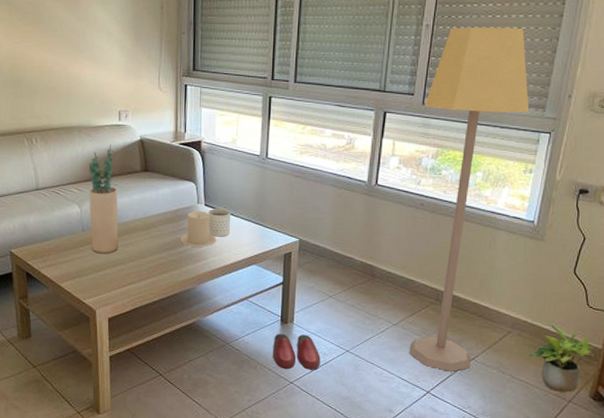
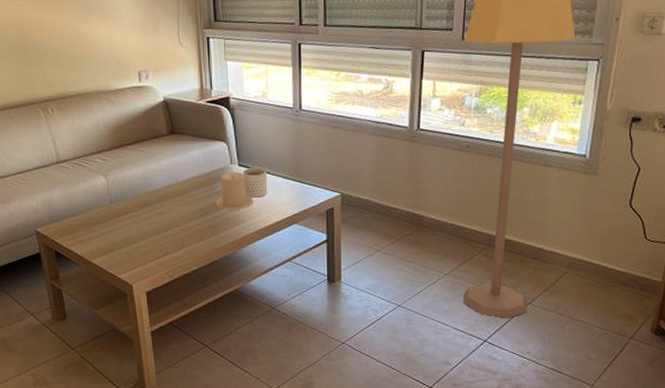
vase: present [89,144,119,254] -> none [111,108,151,226]
slippers: present [273,333,321,370] -> none [321,292,372,329]
potted plant: present [528,323,595,393] -> none [586,260,655,330]

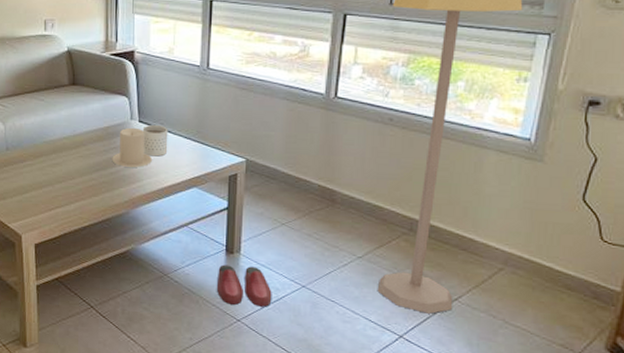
slippers: none [321,292,372,329] -> present [217,264,272,307]

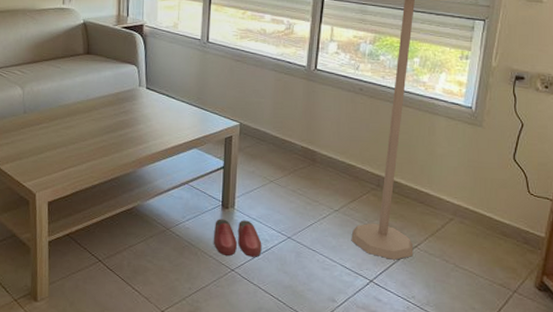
candle: present [112,127,152,168] -> none [121,93,157,131]
mug: present [142,125,168,157] -> none [149,92,172,120]

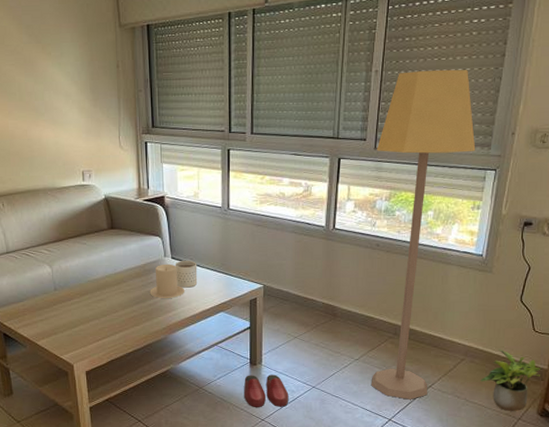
candle: none [121,93,157,131] -> present [150,263,184,299]
mug: none [149,92,172,120] -> present [175,261,198,288]
potted plant: none [471,210,538,282] -> present [480,349,541,411]

